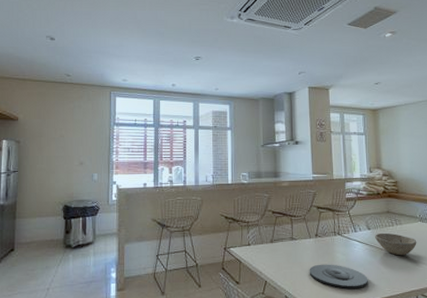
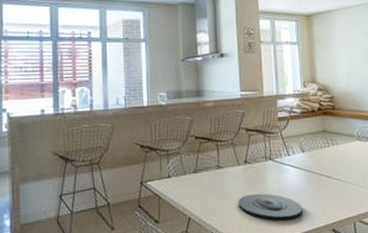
bowl: present [374,232,417,256] -> none [309,155,354,180]

